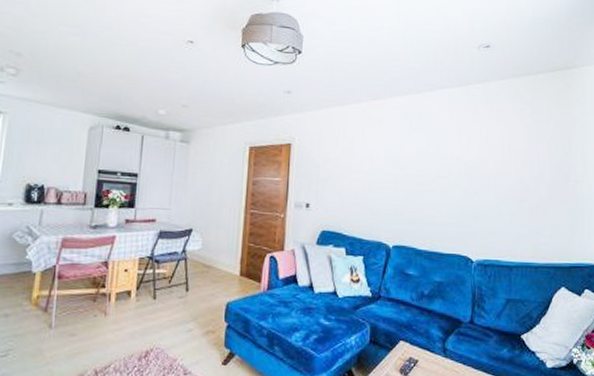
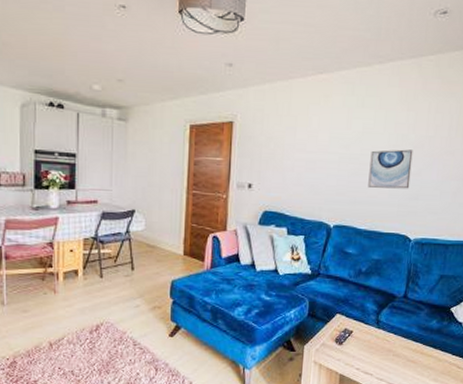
wall art: none [425,170,468,209] -> present [368,149,413,189]

